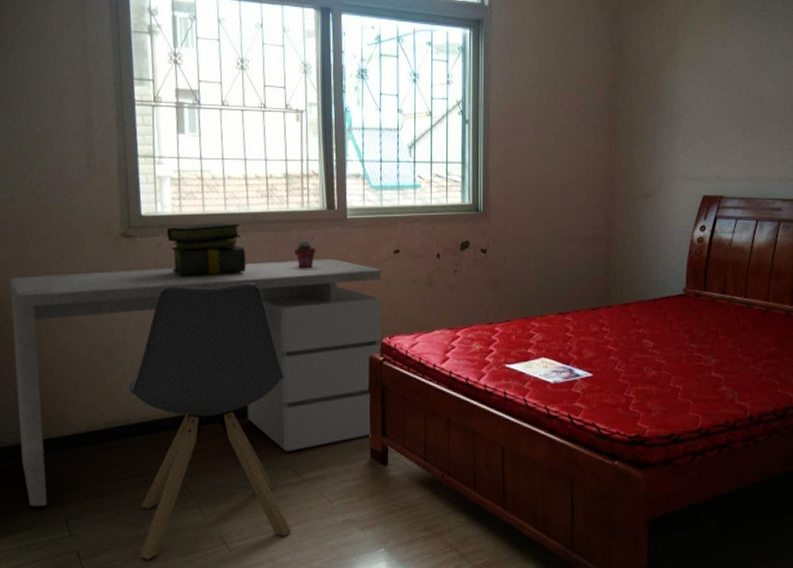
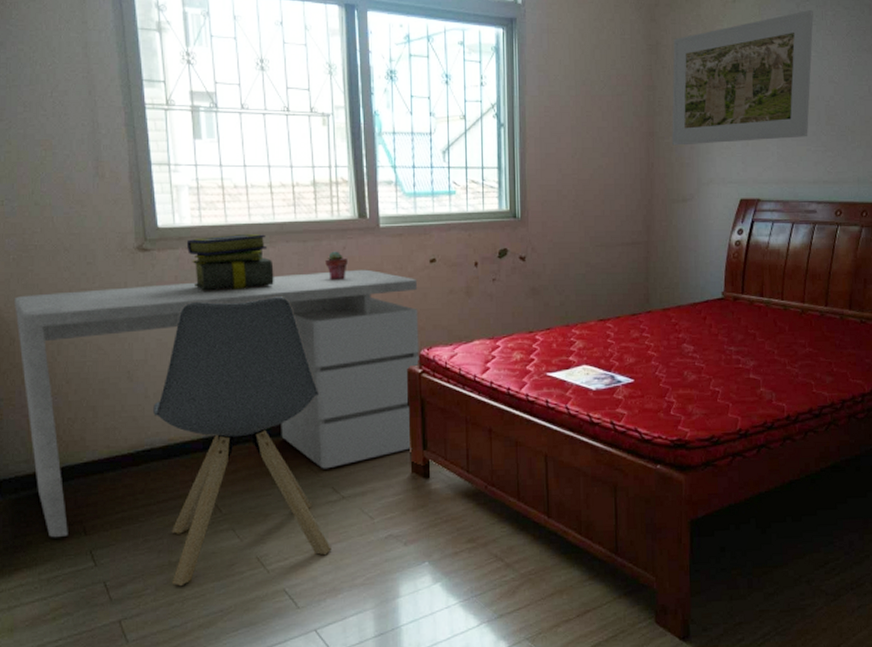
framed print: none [634,10,780,142] -> present [671,10,814,146]

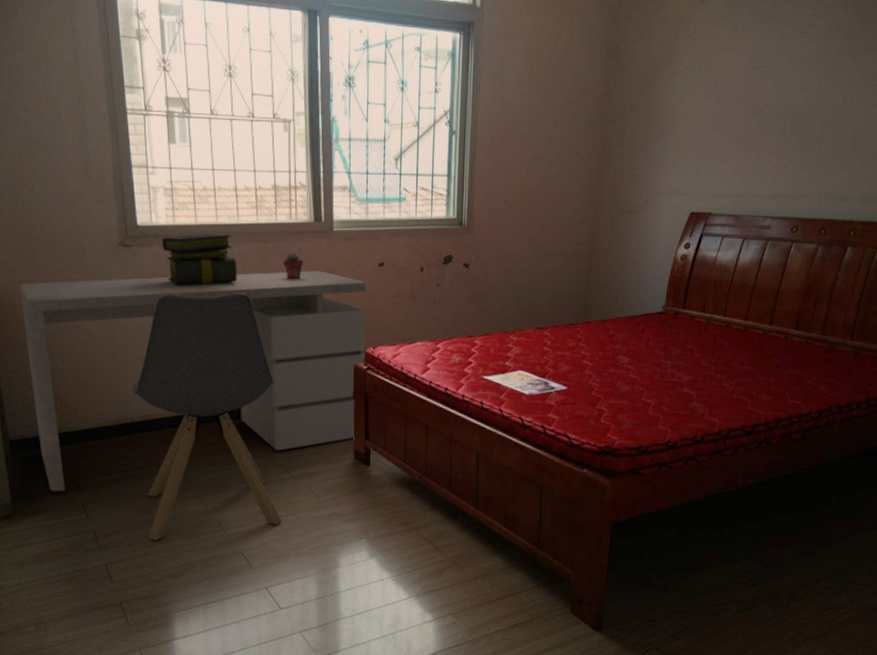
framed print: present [671,10,814,146] -> none [624,10,790,156]

